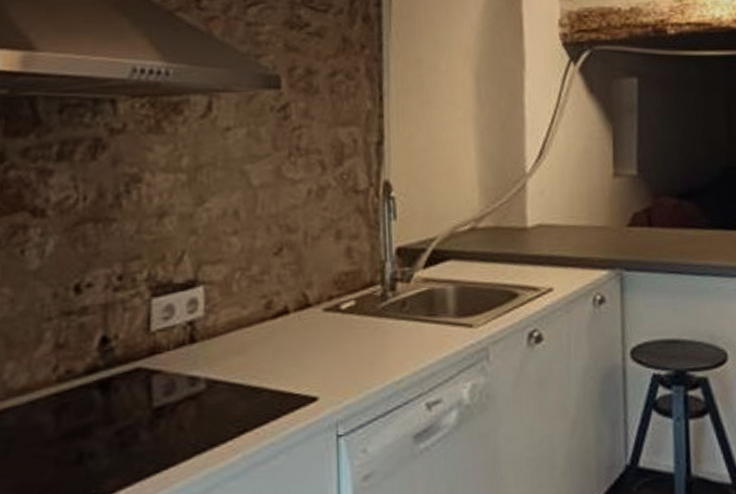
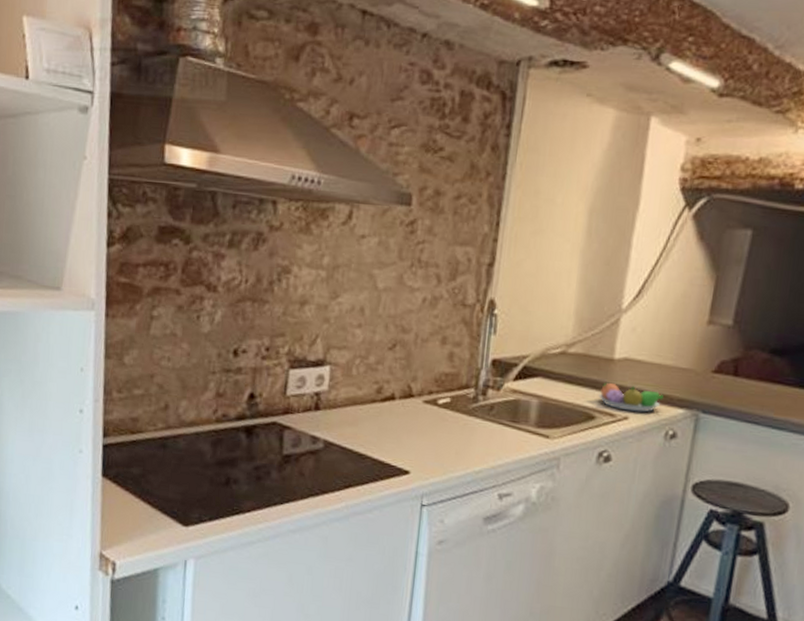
fruit bowl: none [518,253,584,282] -> present [599,382,663,413]

